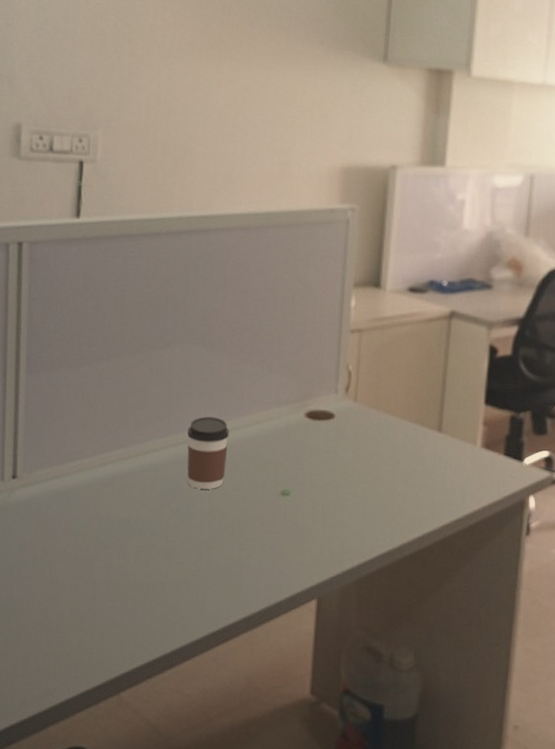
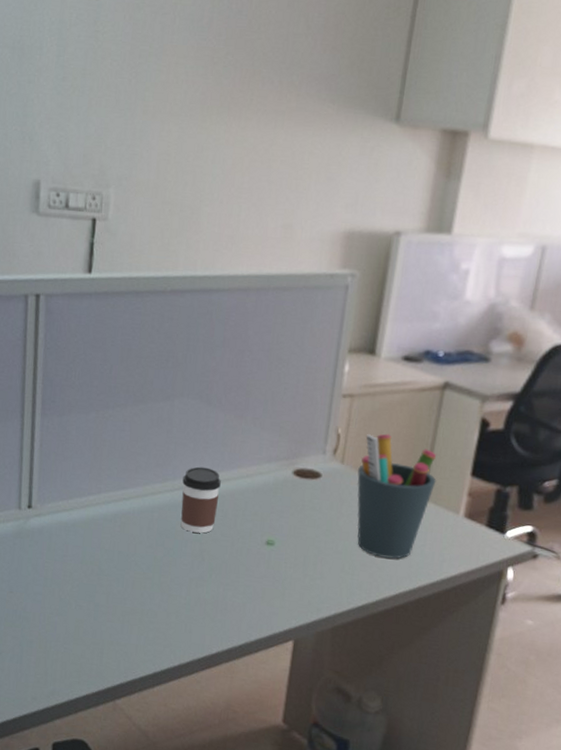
pen holder: none [371,367,451,498] -> present [356,434,437,559]

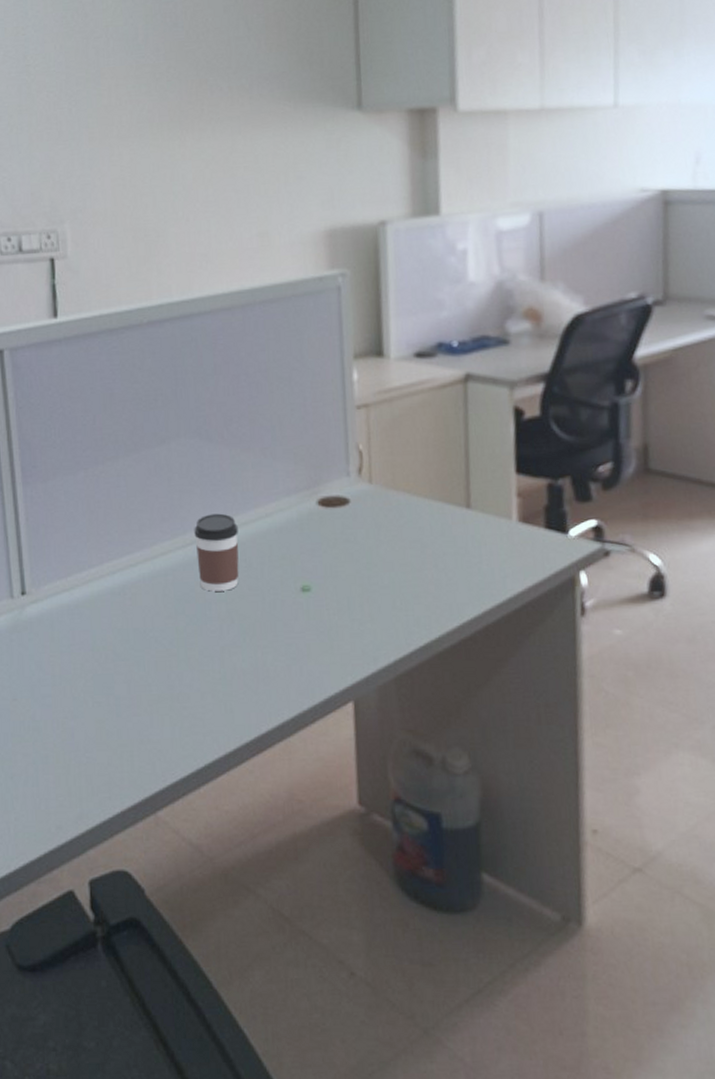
pen holder: present [356,434,437,559] -> none [389,441,479,584]

